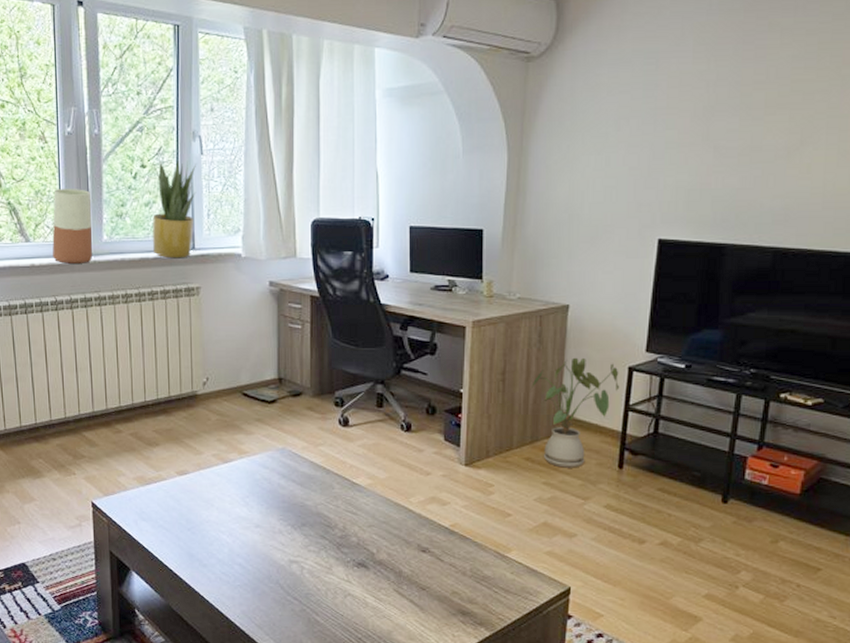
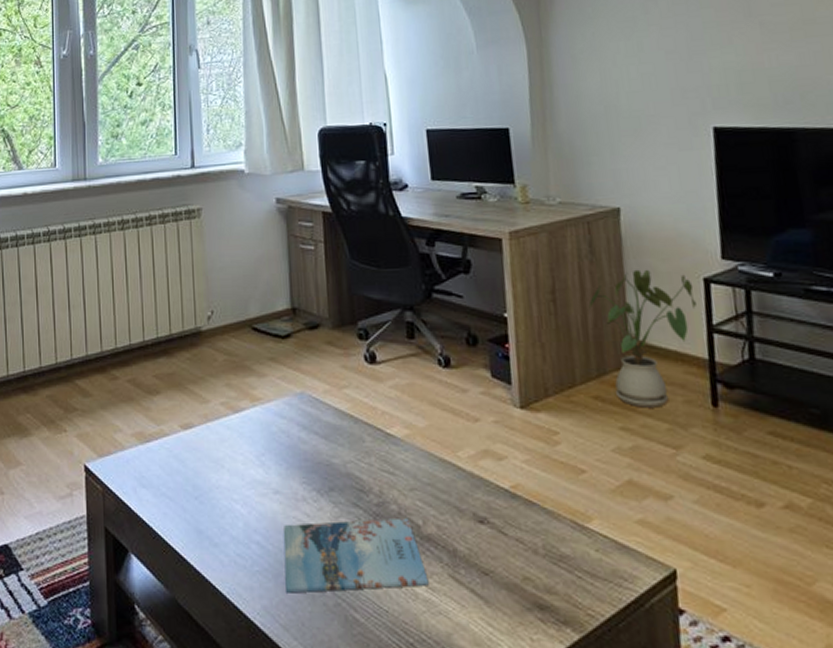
vase: present [52,189,92,263] -> none [46,111,87,190]
planter: present [152,159,197,259] -> none [149,75,195,179]
magazine: none [261,547,377,602] -> present [284,517,429,594]

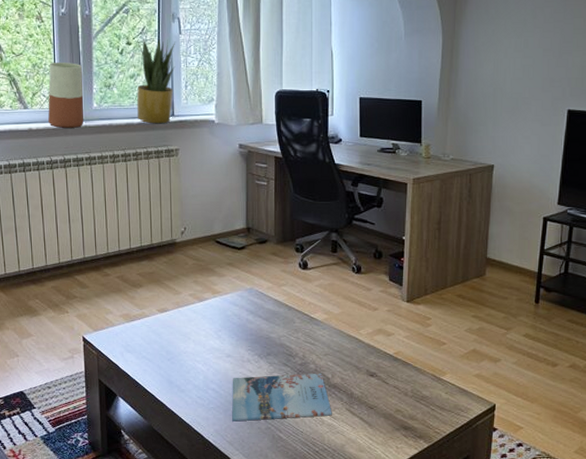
vase: none [46,111,87,190] -> present [48,63,83,128]
planter: none [149,75,195,179] -> present [136,38,176,124]
house plant: present [588,269,696,408] -> none [463,209,536,303]

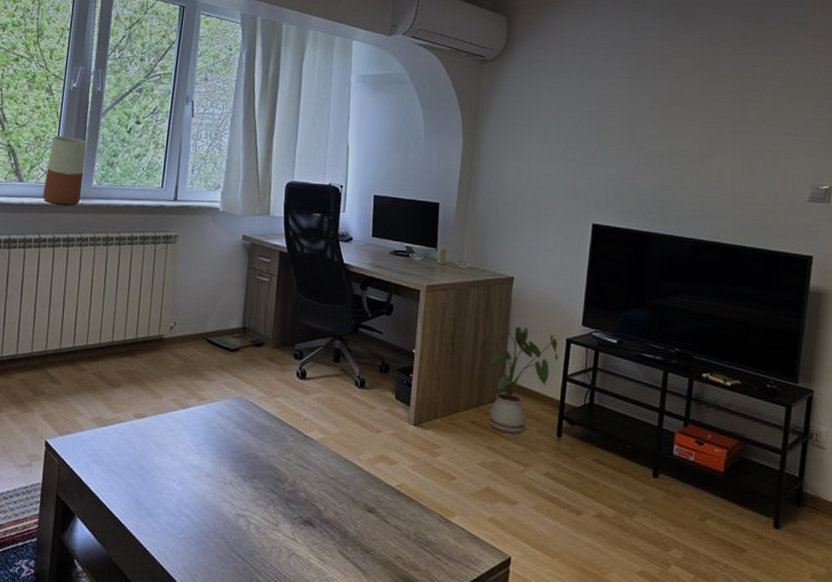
planter: present [136,38,176,124] -> none [138,118,188,208]
magazine: present [232,373,332,422] -> none [205,502,322,559]
house plant: none [463,209,536,303] -> present [478,326,558,434]

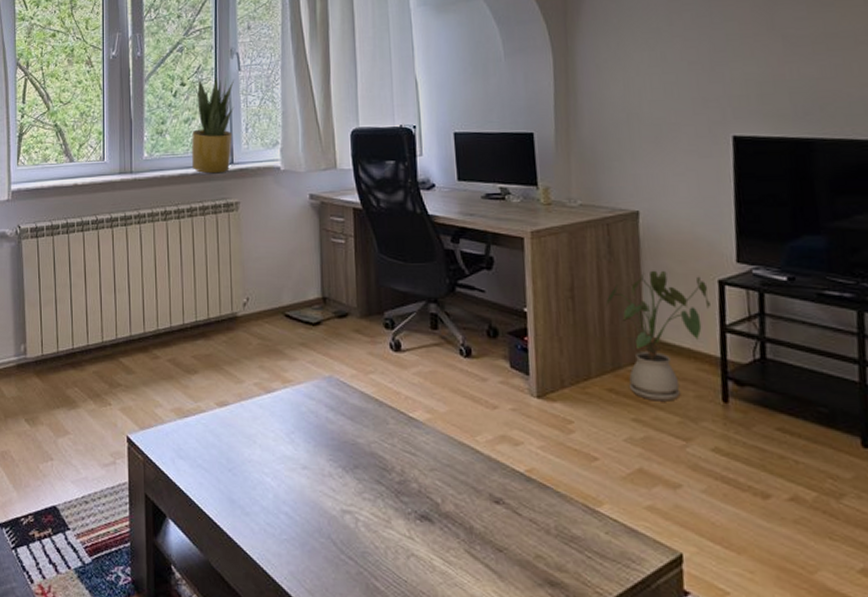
vase: present [43,136,86,206] -> none [95,109,133,182]
planter: none [138,118,188,208] -> present [191,76,235,174]

